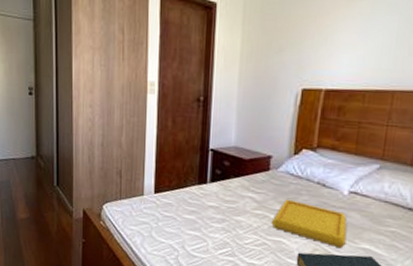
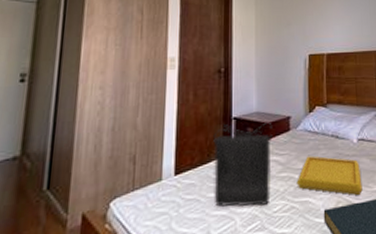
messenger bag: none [188,154,251,236] -> present [213,122,273,208]

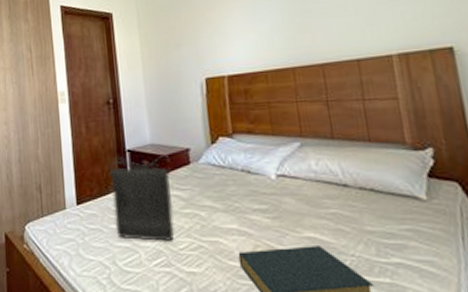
serving tray: present [297,156,363,196] -> none [203,192,288,241]

